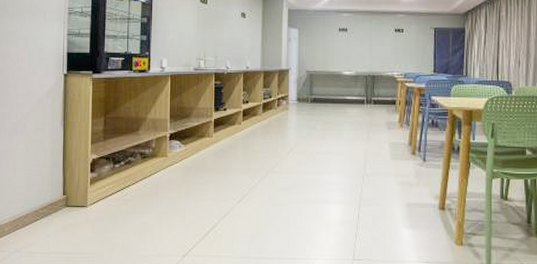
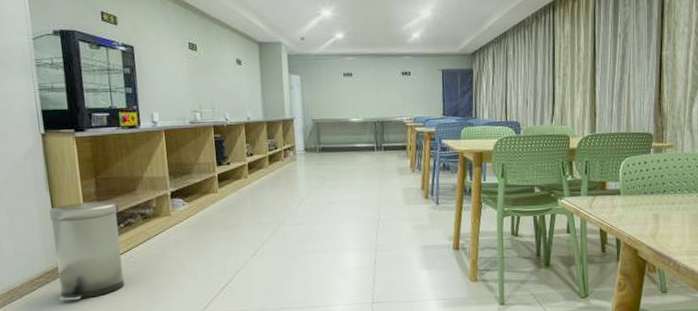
pedal bin: none [57,139,122,234] -> present [49,201,124,301]

